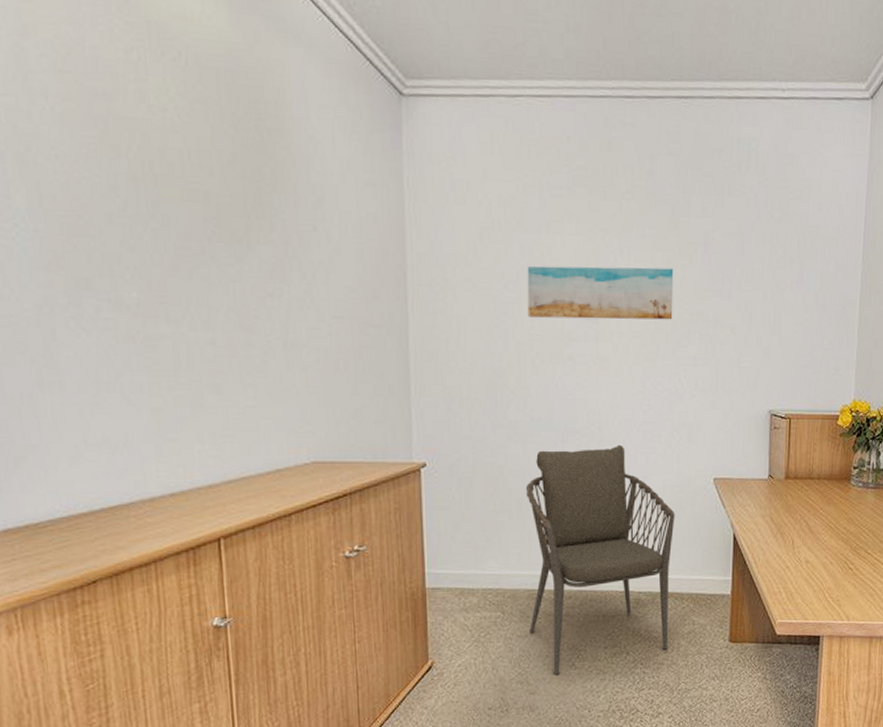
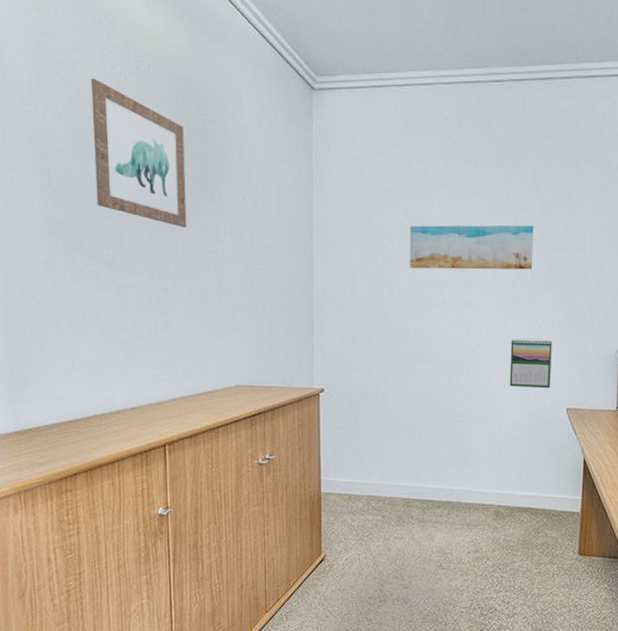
wall art: none [95,63,239,264] -> present [90,77,187,228]
armchair: present [525,444,675,676] -> none [404,377,532,574]
calendar: none [649,399,697,456] -> present [509,338,552,389]

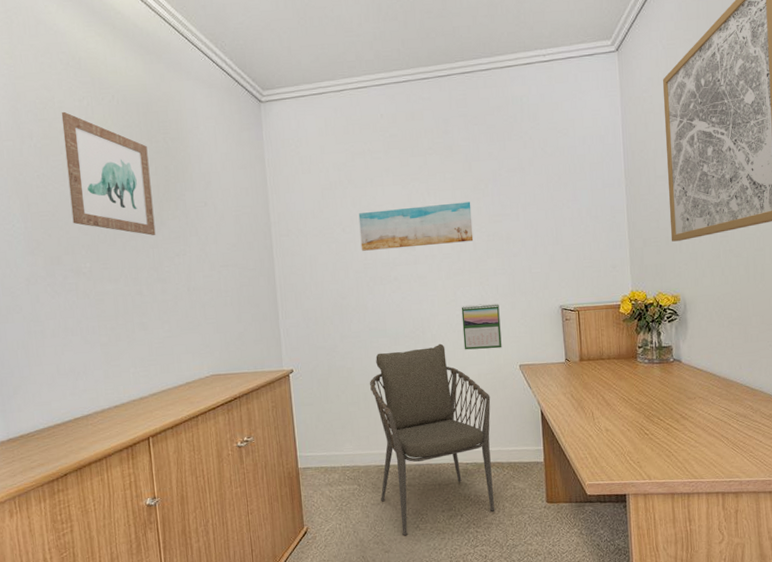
armchair: none [404,377,532,574] -> present [369,343,495,536]

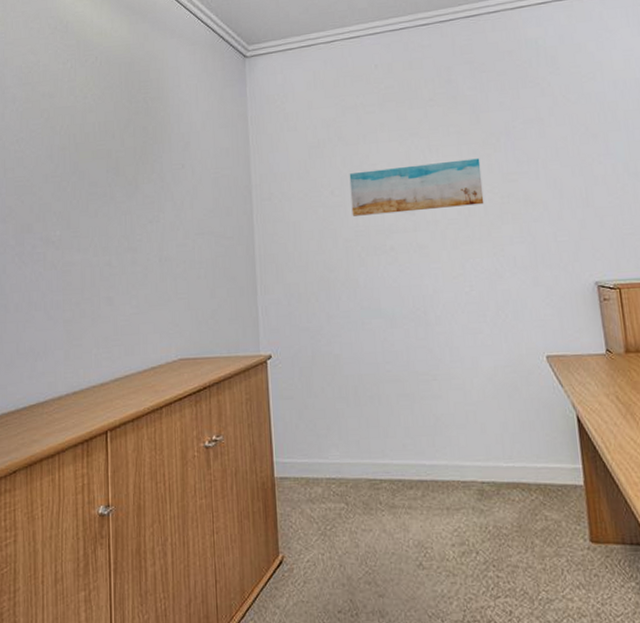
wall art: present [61,111,156,236] -> none [45,75,130,201]
armchair: present [369,343,495,536] -> none [360,327,522,576]
calendar: present [461,304,502,350] -> none [471,279,524,336]

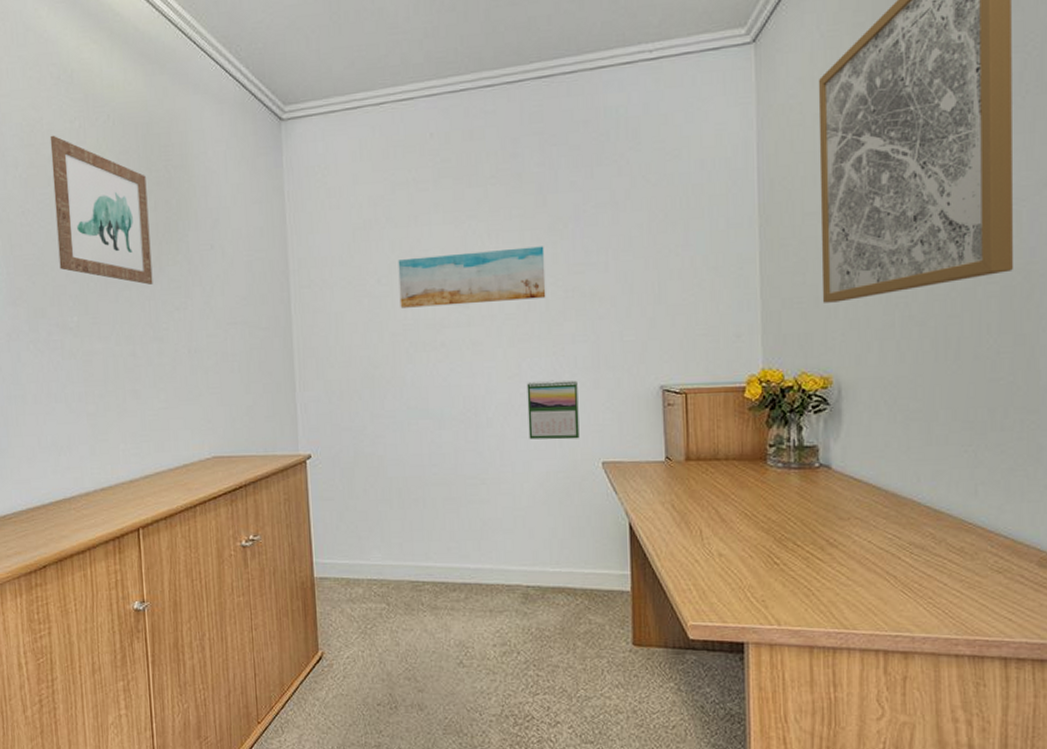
wall art: none [45,75,130,201] -> present [50,135,153,285]
calendar: none [471,279,524,336] -> present [526,380,580,440]

